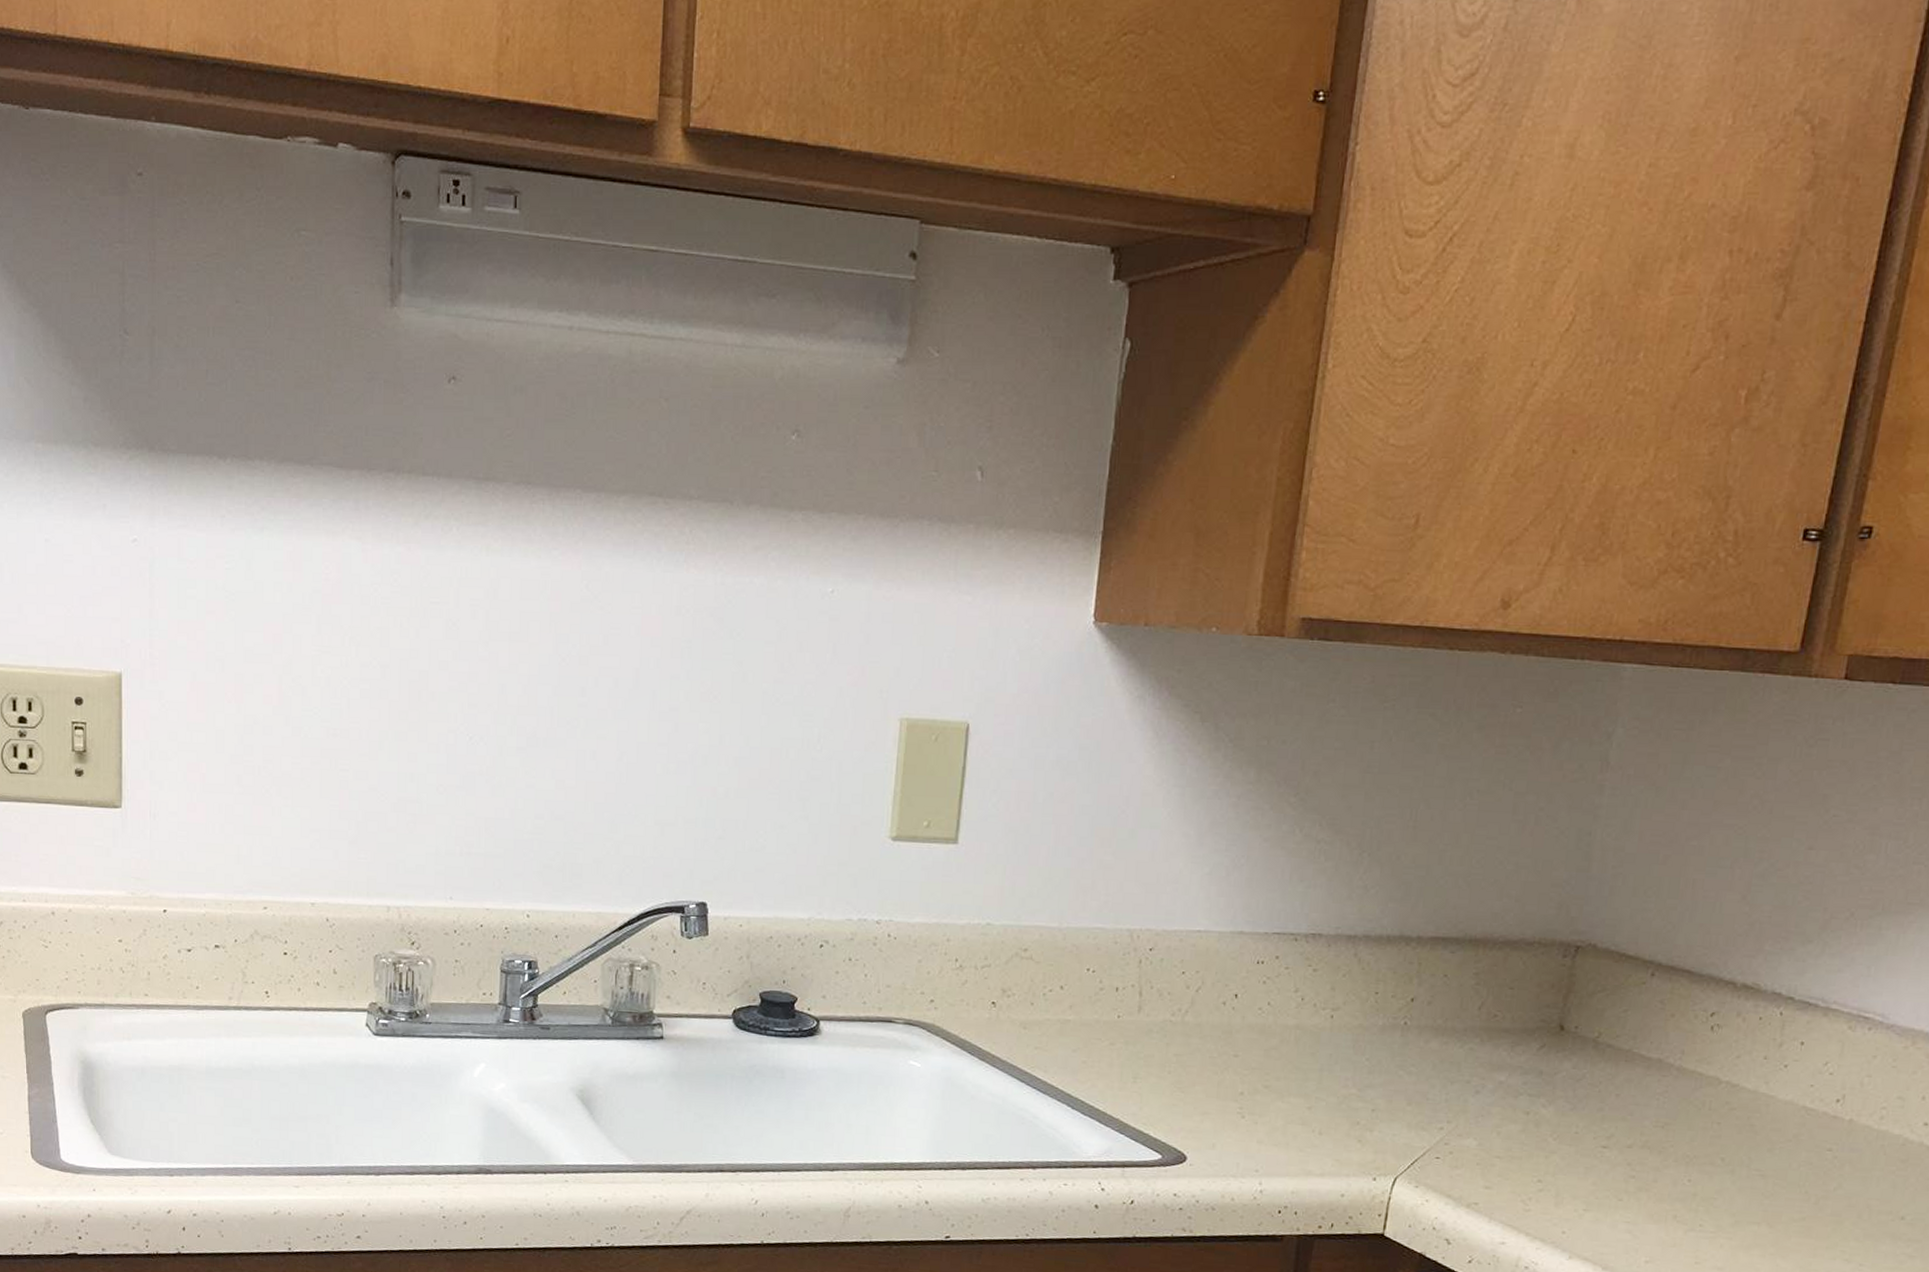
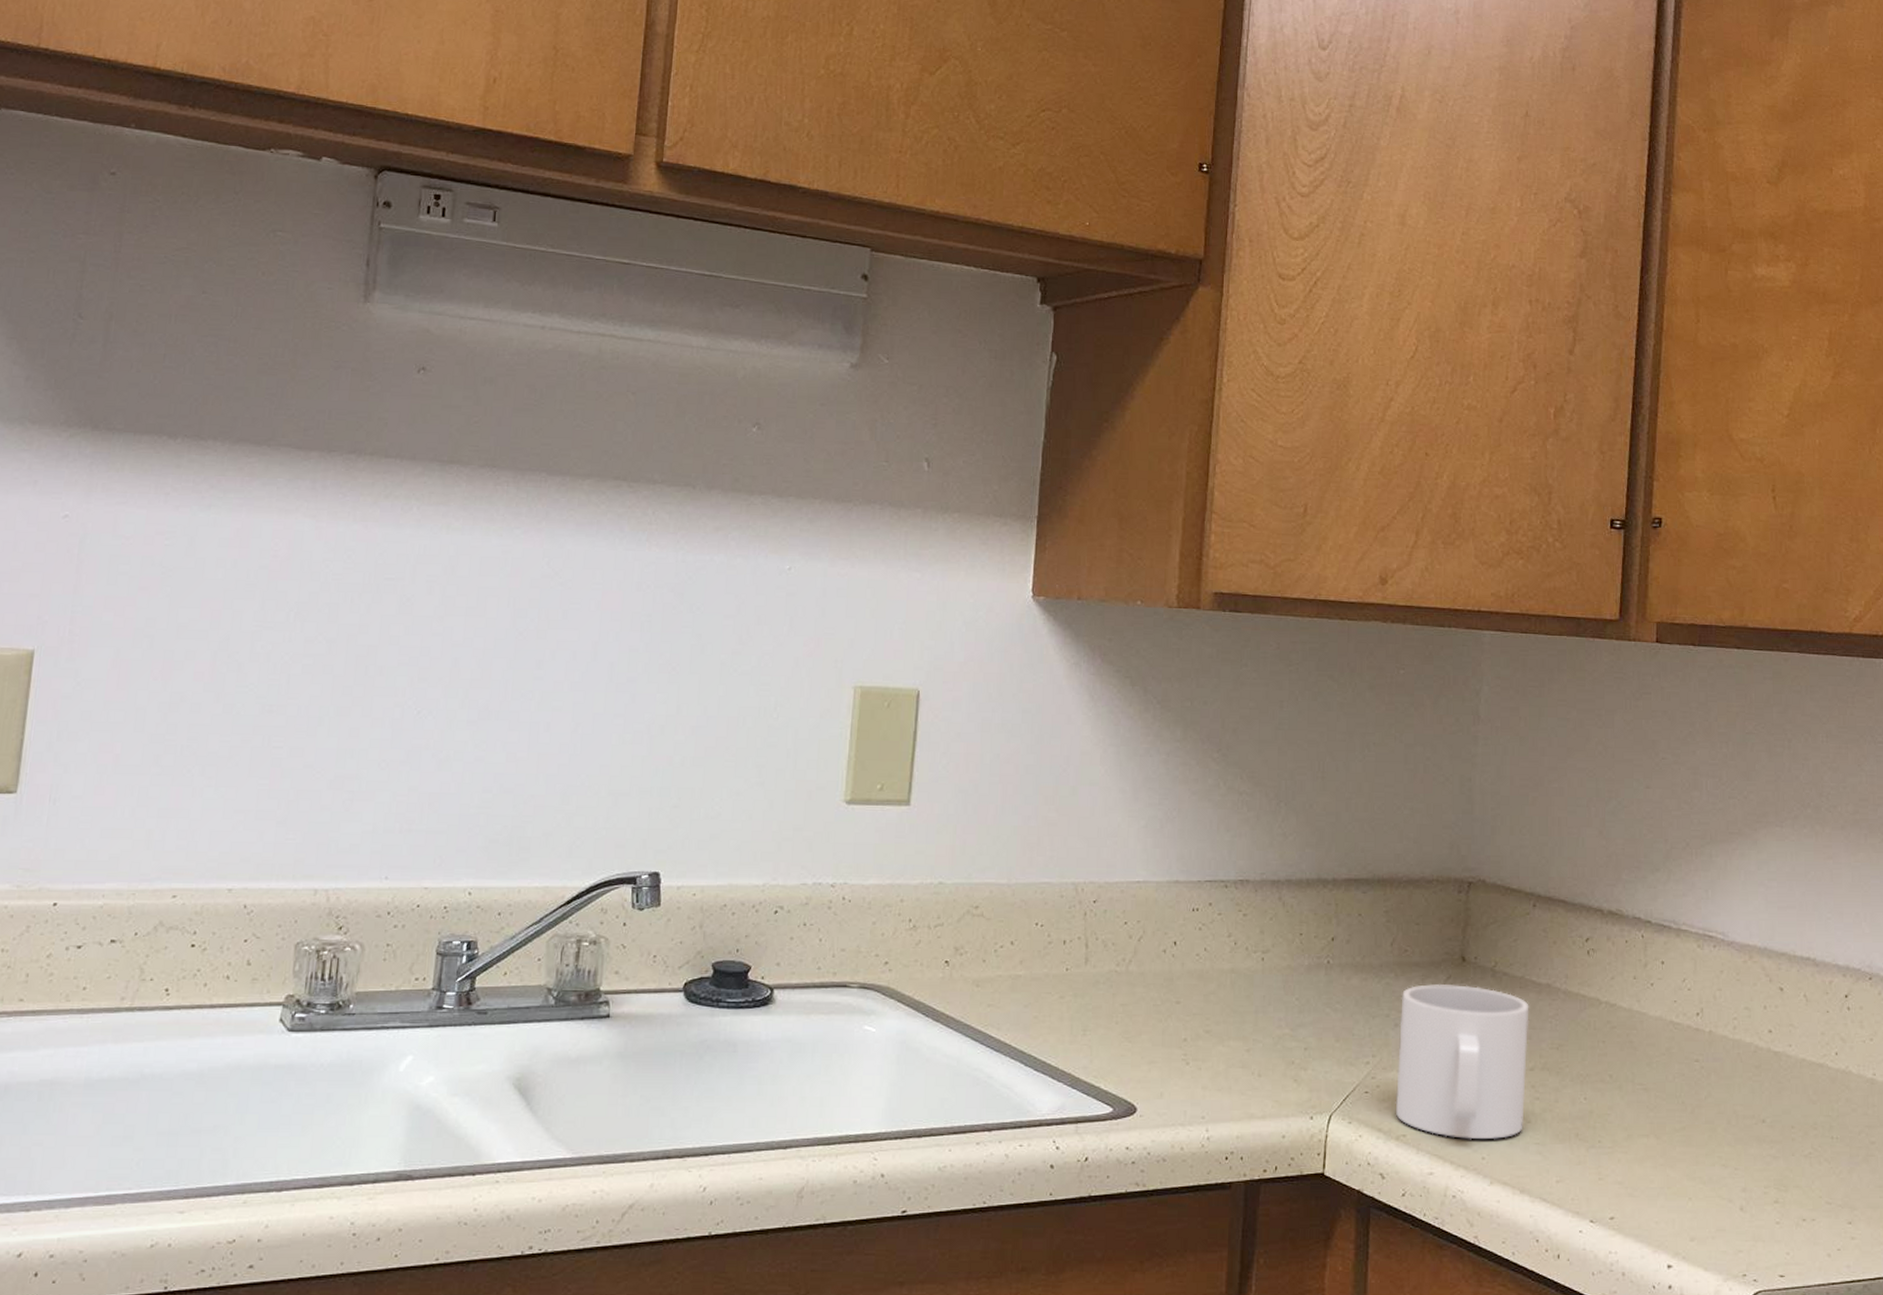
mug: none [1469,1052,1634,1214] -> present [1395,984,1529,1140]

